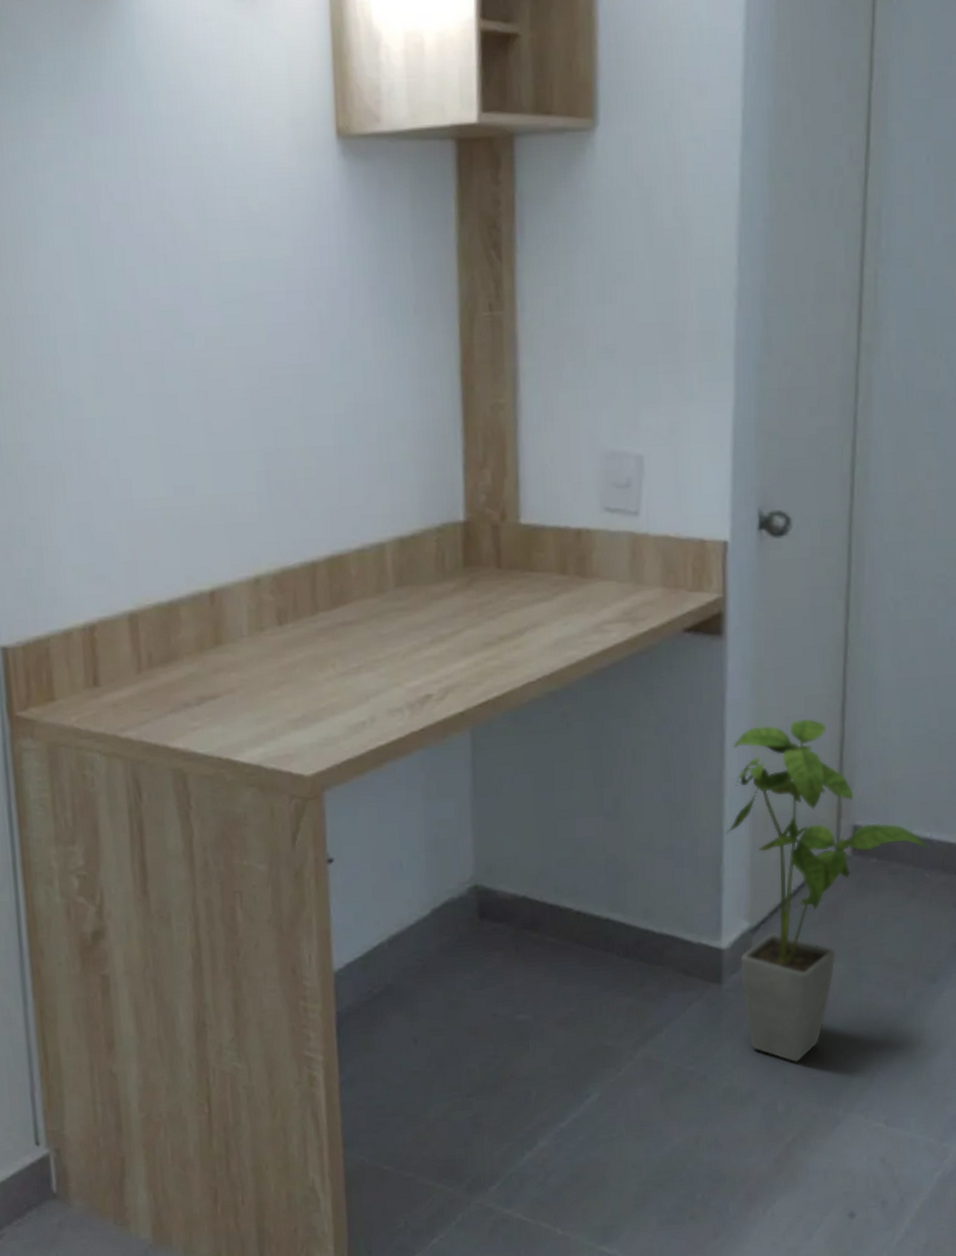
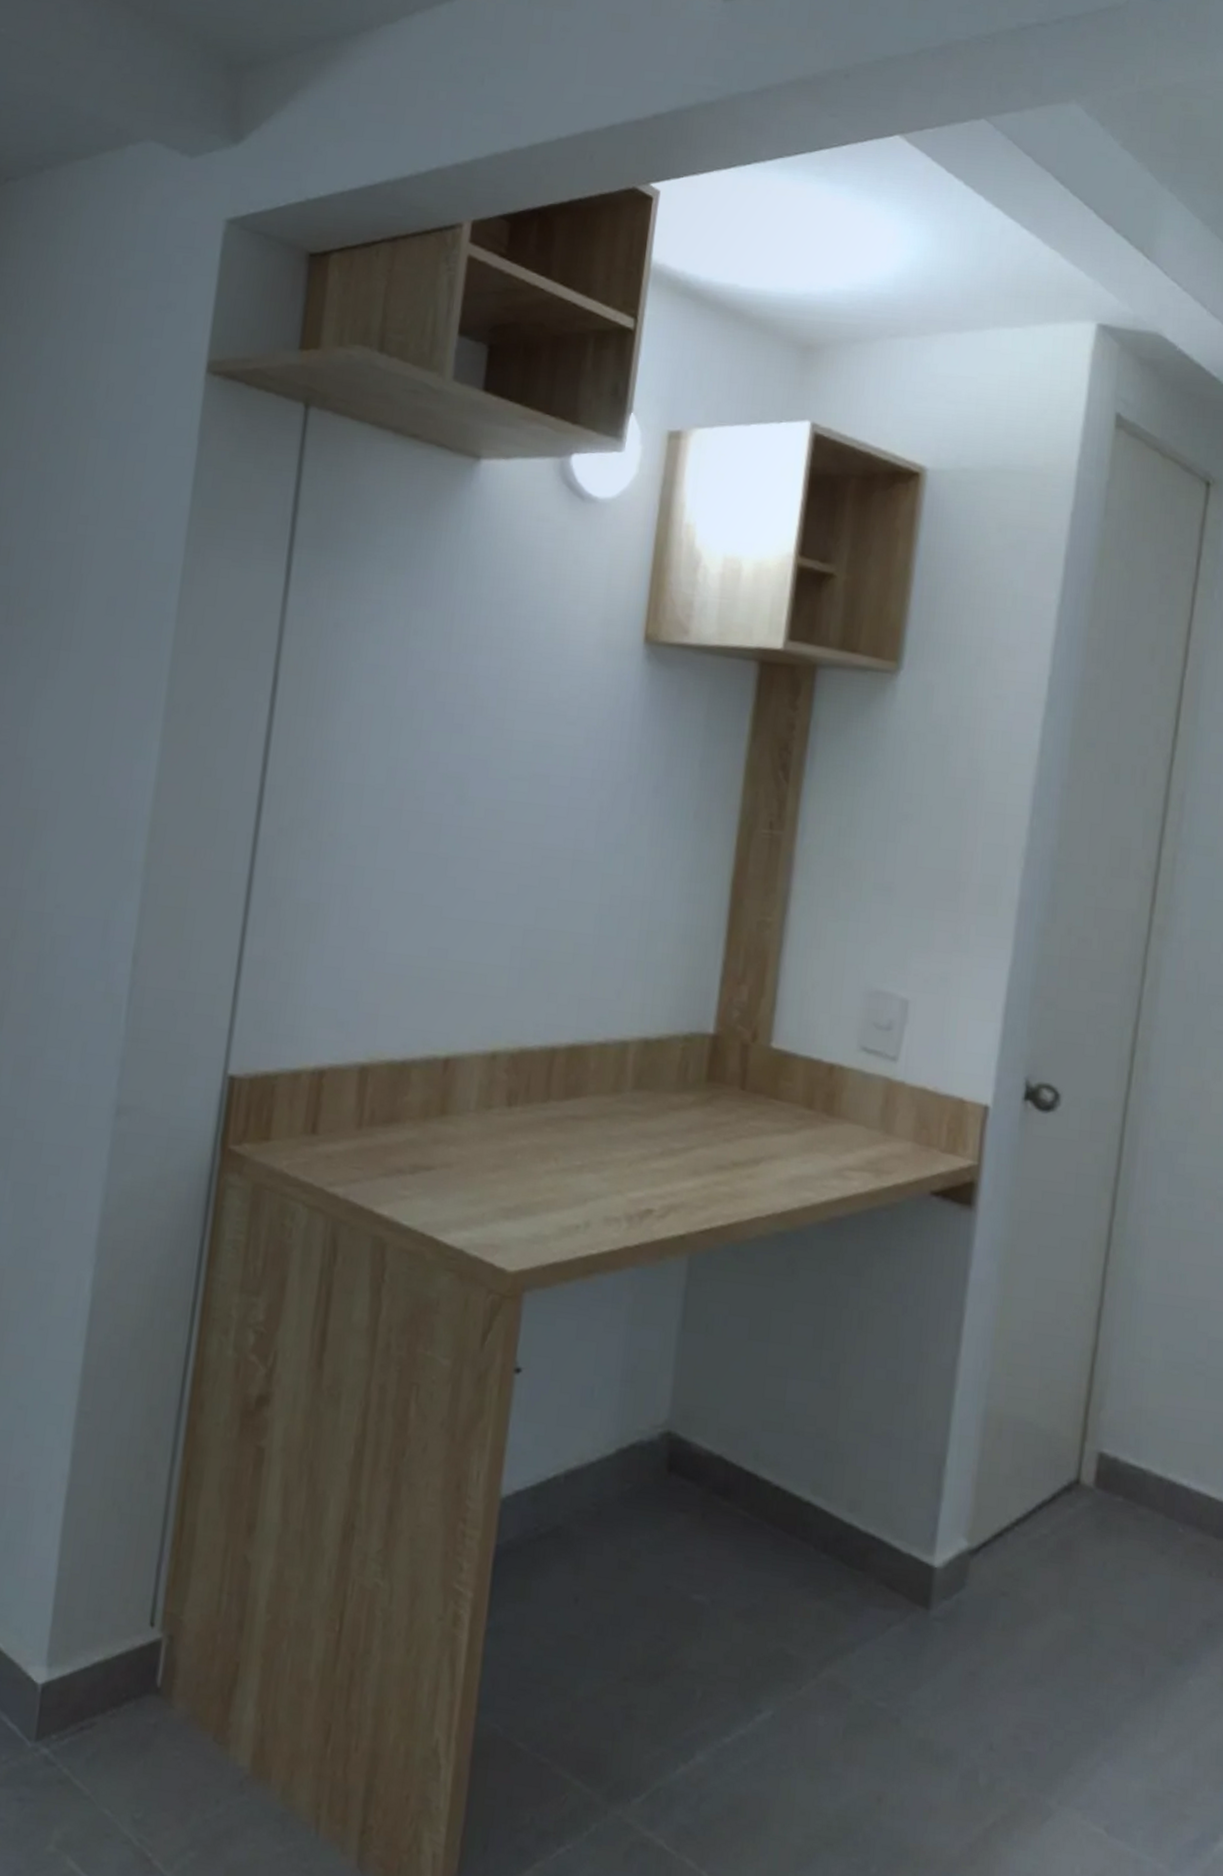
house plant: present [725,718,930,1063] -> none [951,1315,1187,1727]

